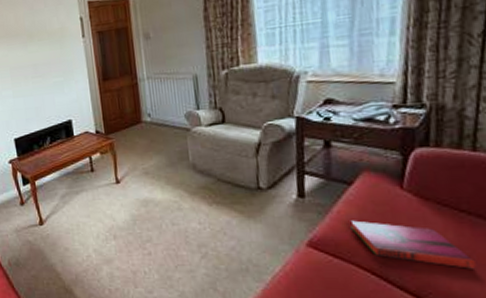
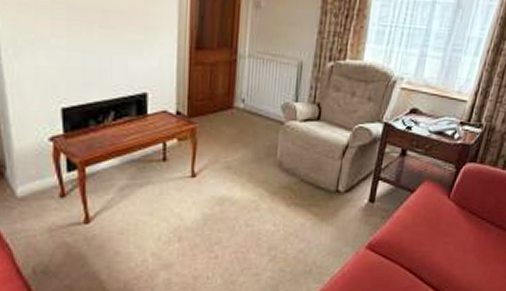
hardback book: present [350,220,476,269] -> none [404,225,481,266]

